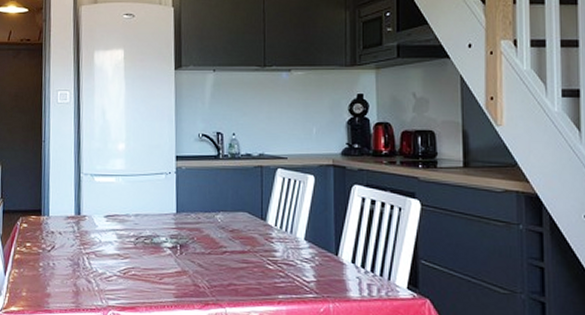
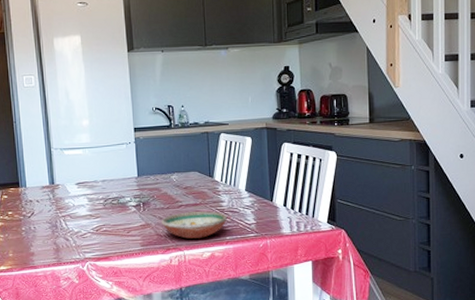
decorative bowl: none [201,260,282,294] -> present [162,211,228,239]

